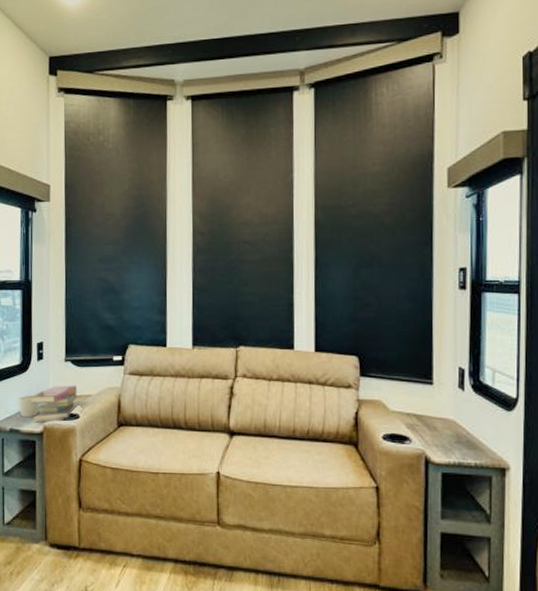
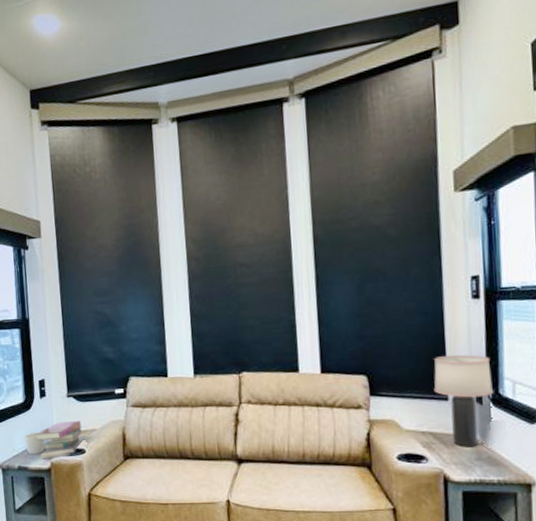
table lamp: none [419,341,475,431] -> present [433,354,494,447]

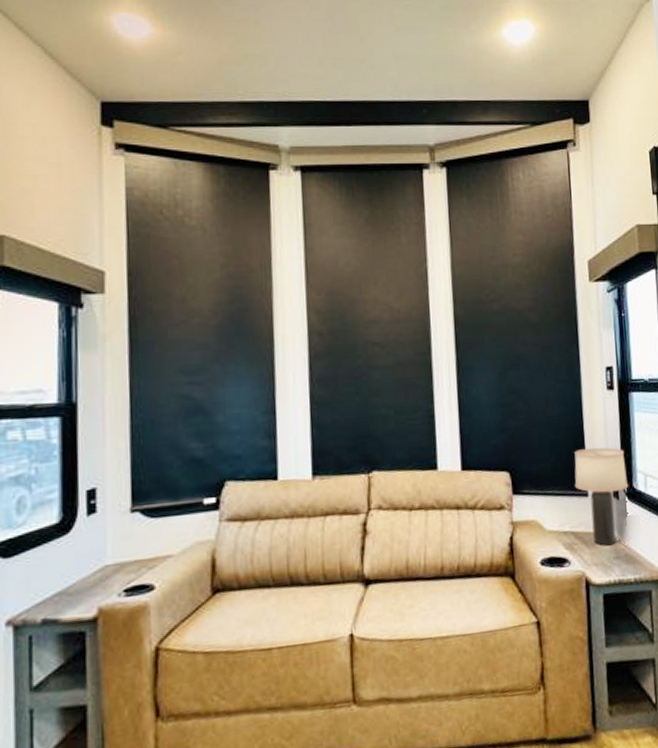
mug: present [23,431,45,455] -> none [55,564,89,601]
books: present [35,420,87,459] -> none [75,544,158,605]

